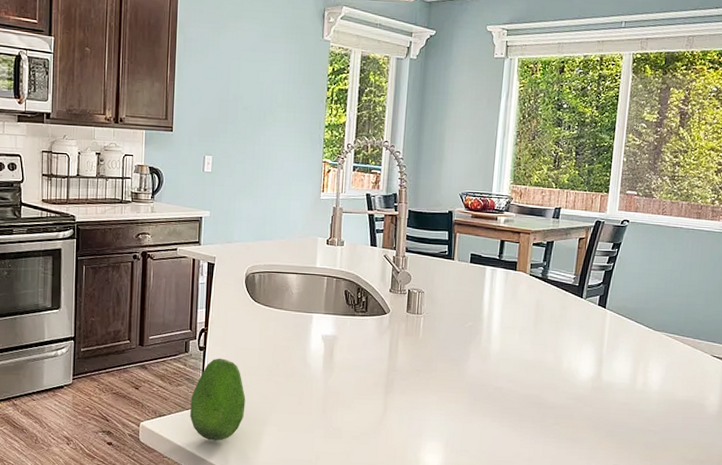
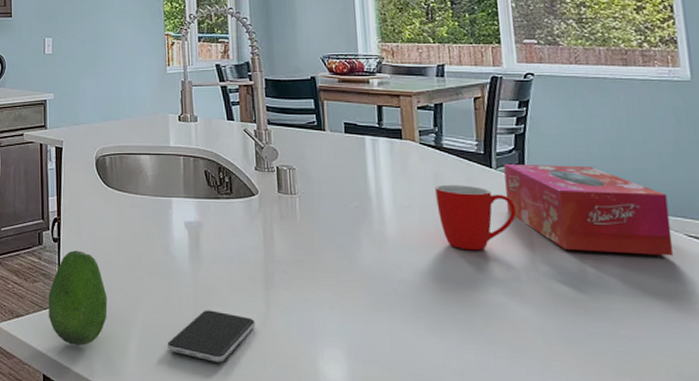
smartphone: none [295,411,373,454] -> present [167,310,256,362]
mug: none [534,310,594,365] -> present [435,184,516,251]
tissue box: none [588,294,705,371] -> present [504,163,674,256]

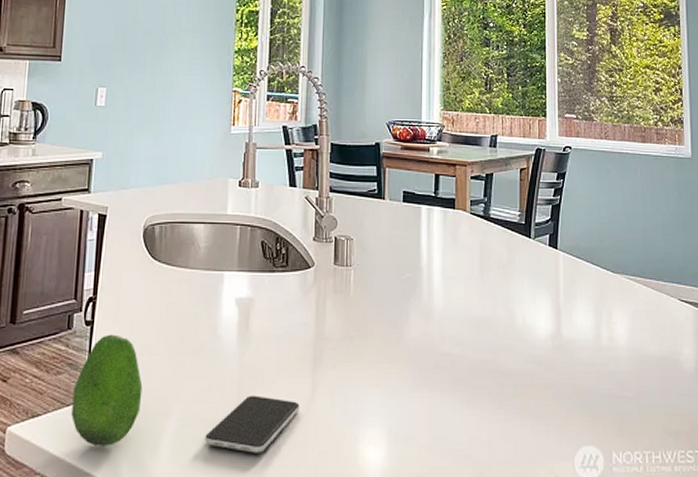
mug: present [435,184,516,251] -> none [481,254,548,320]
tissue box: present [504,163,674,256] -> none [541,233,669,319]

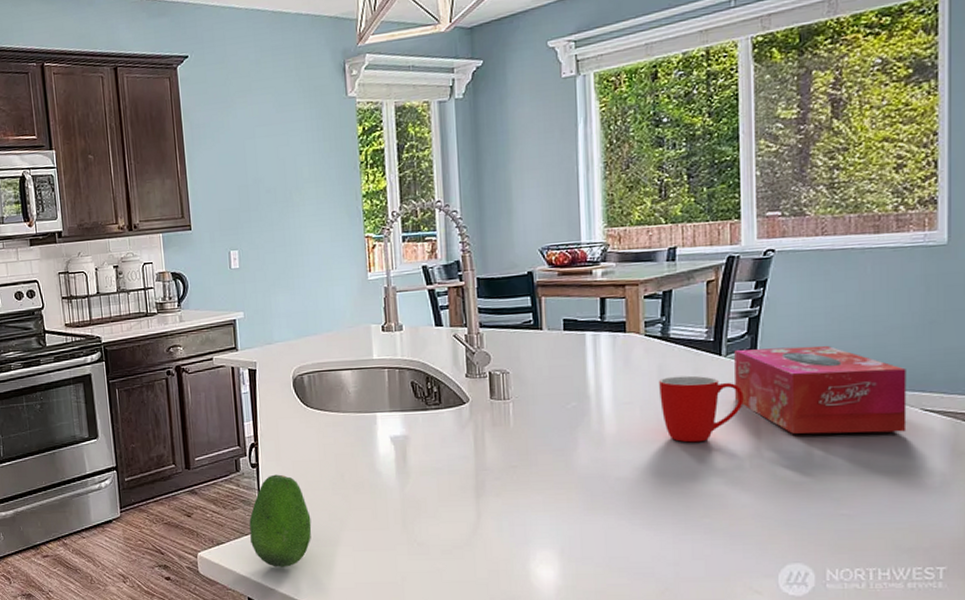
smartphone: present [205,395,300,453] -> none [375,522,466,572]
mug: none [481,254,548,320] -> present [659,375,744,443]
tissue box: none [541,233,669,319] -> present [734,345,907,434]

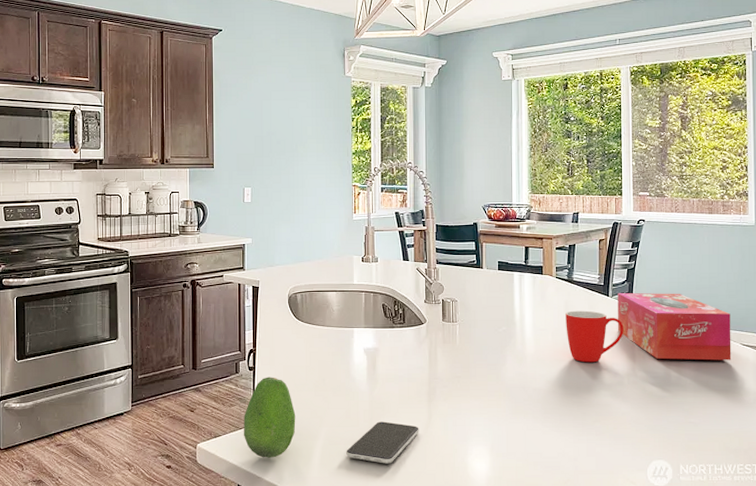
smartphone: none [375,522,466,572] -> present [346,421,419,464]

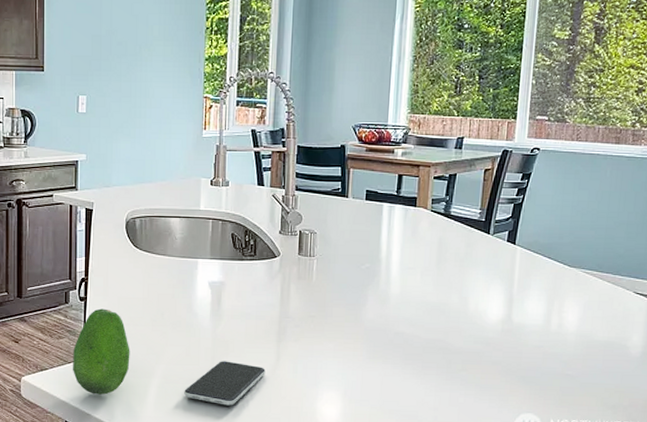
mug: present [565,310,624,363] -> none [437,248,503,307]
tissue box: present [618,292,732,361] -> none [496,230,627,310]

